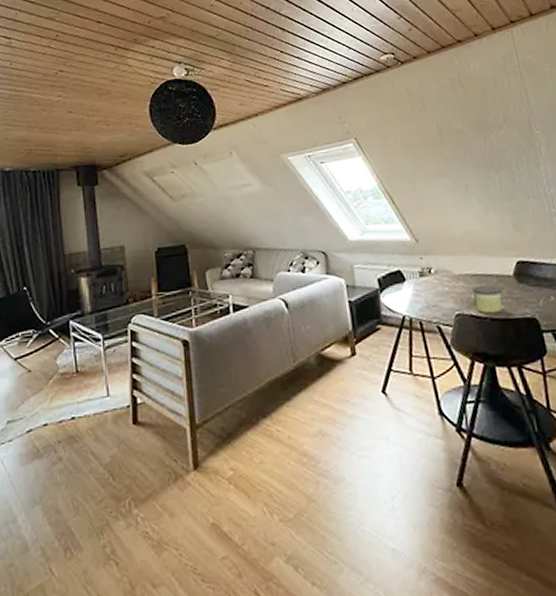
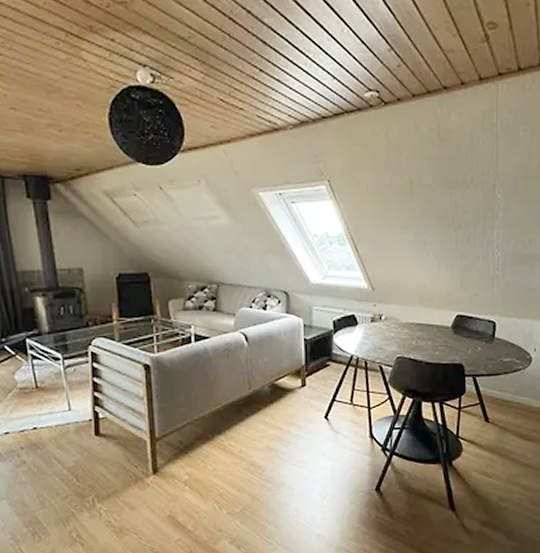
candle: present [472,284,503,314] -> none [414,333,439,358]

